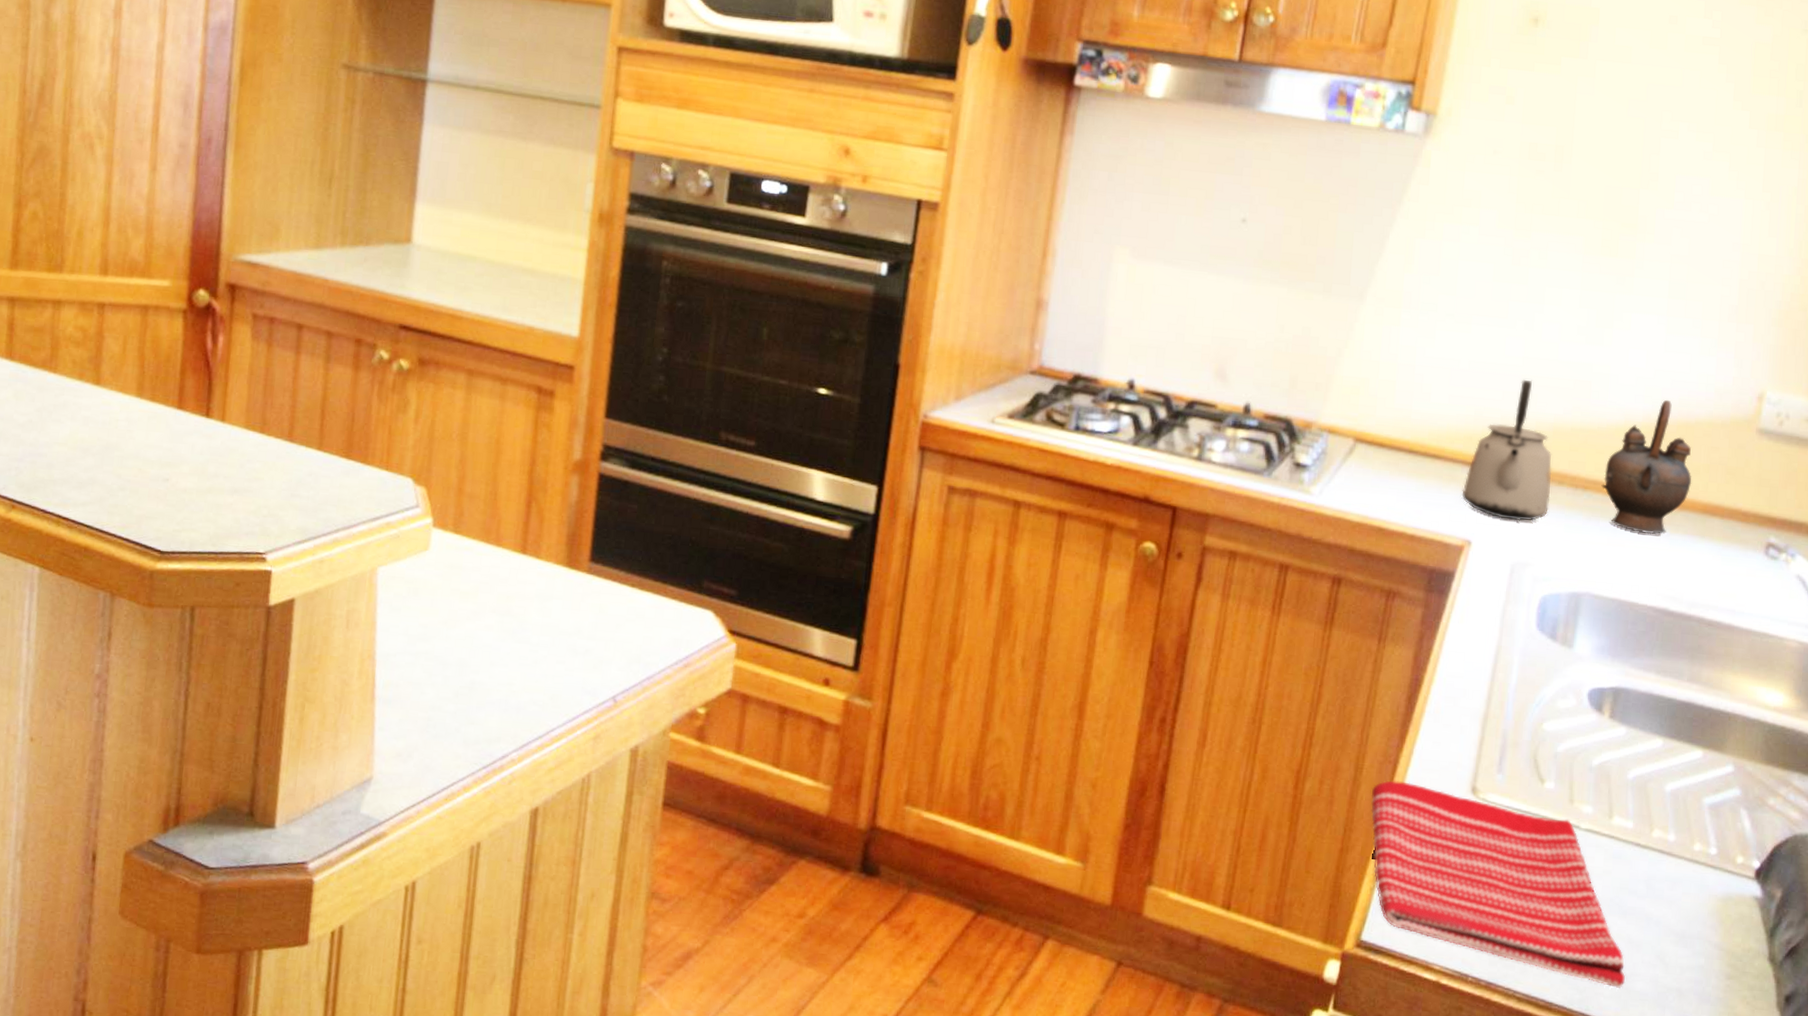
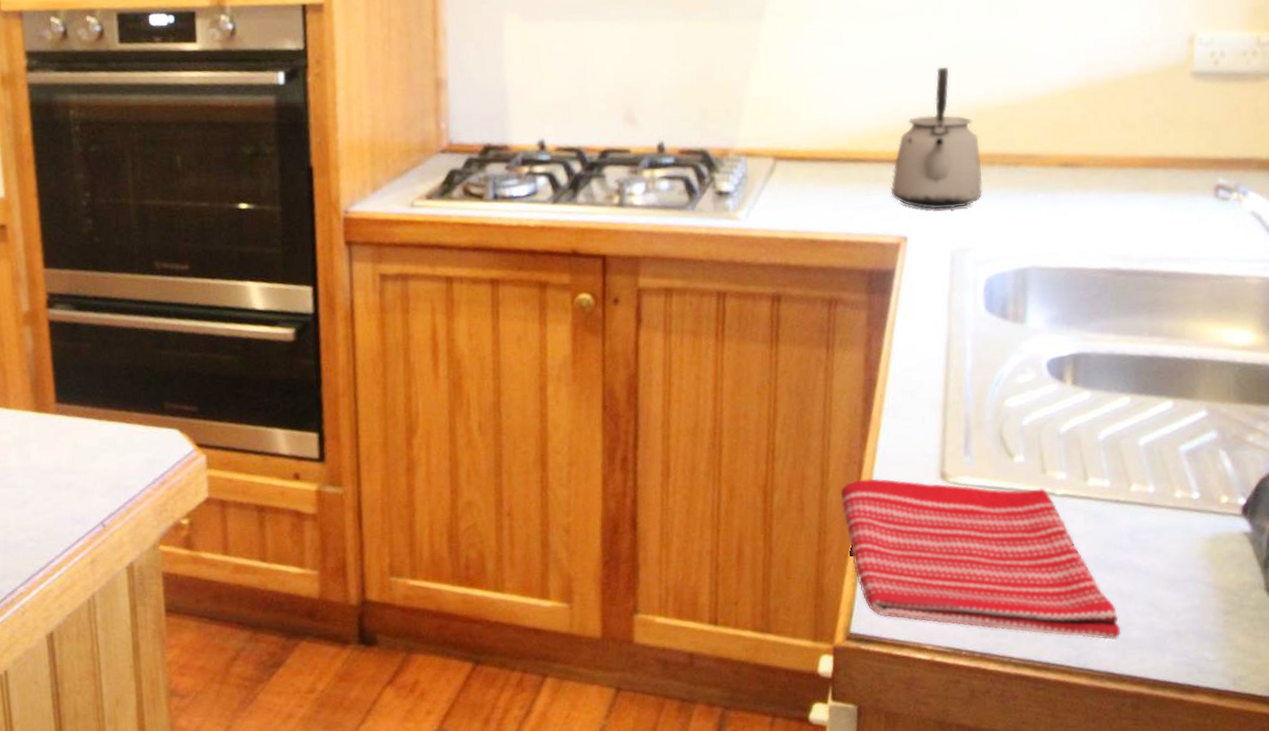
teapot: present [1601,399,1692,535] -> none [1034,60,1129,199]

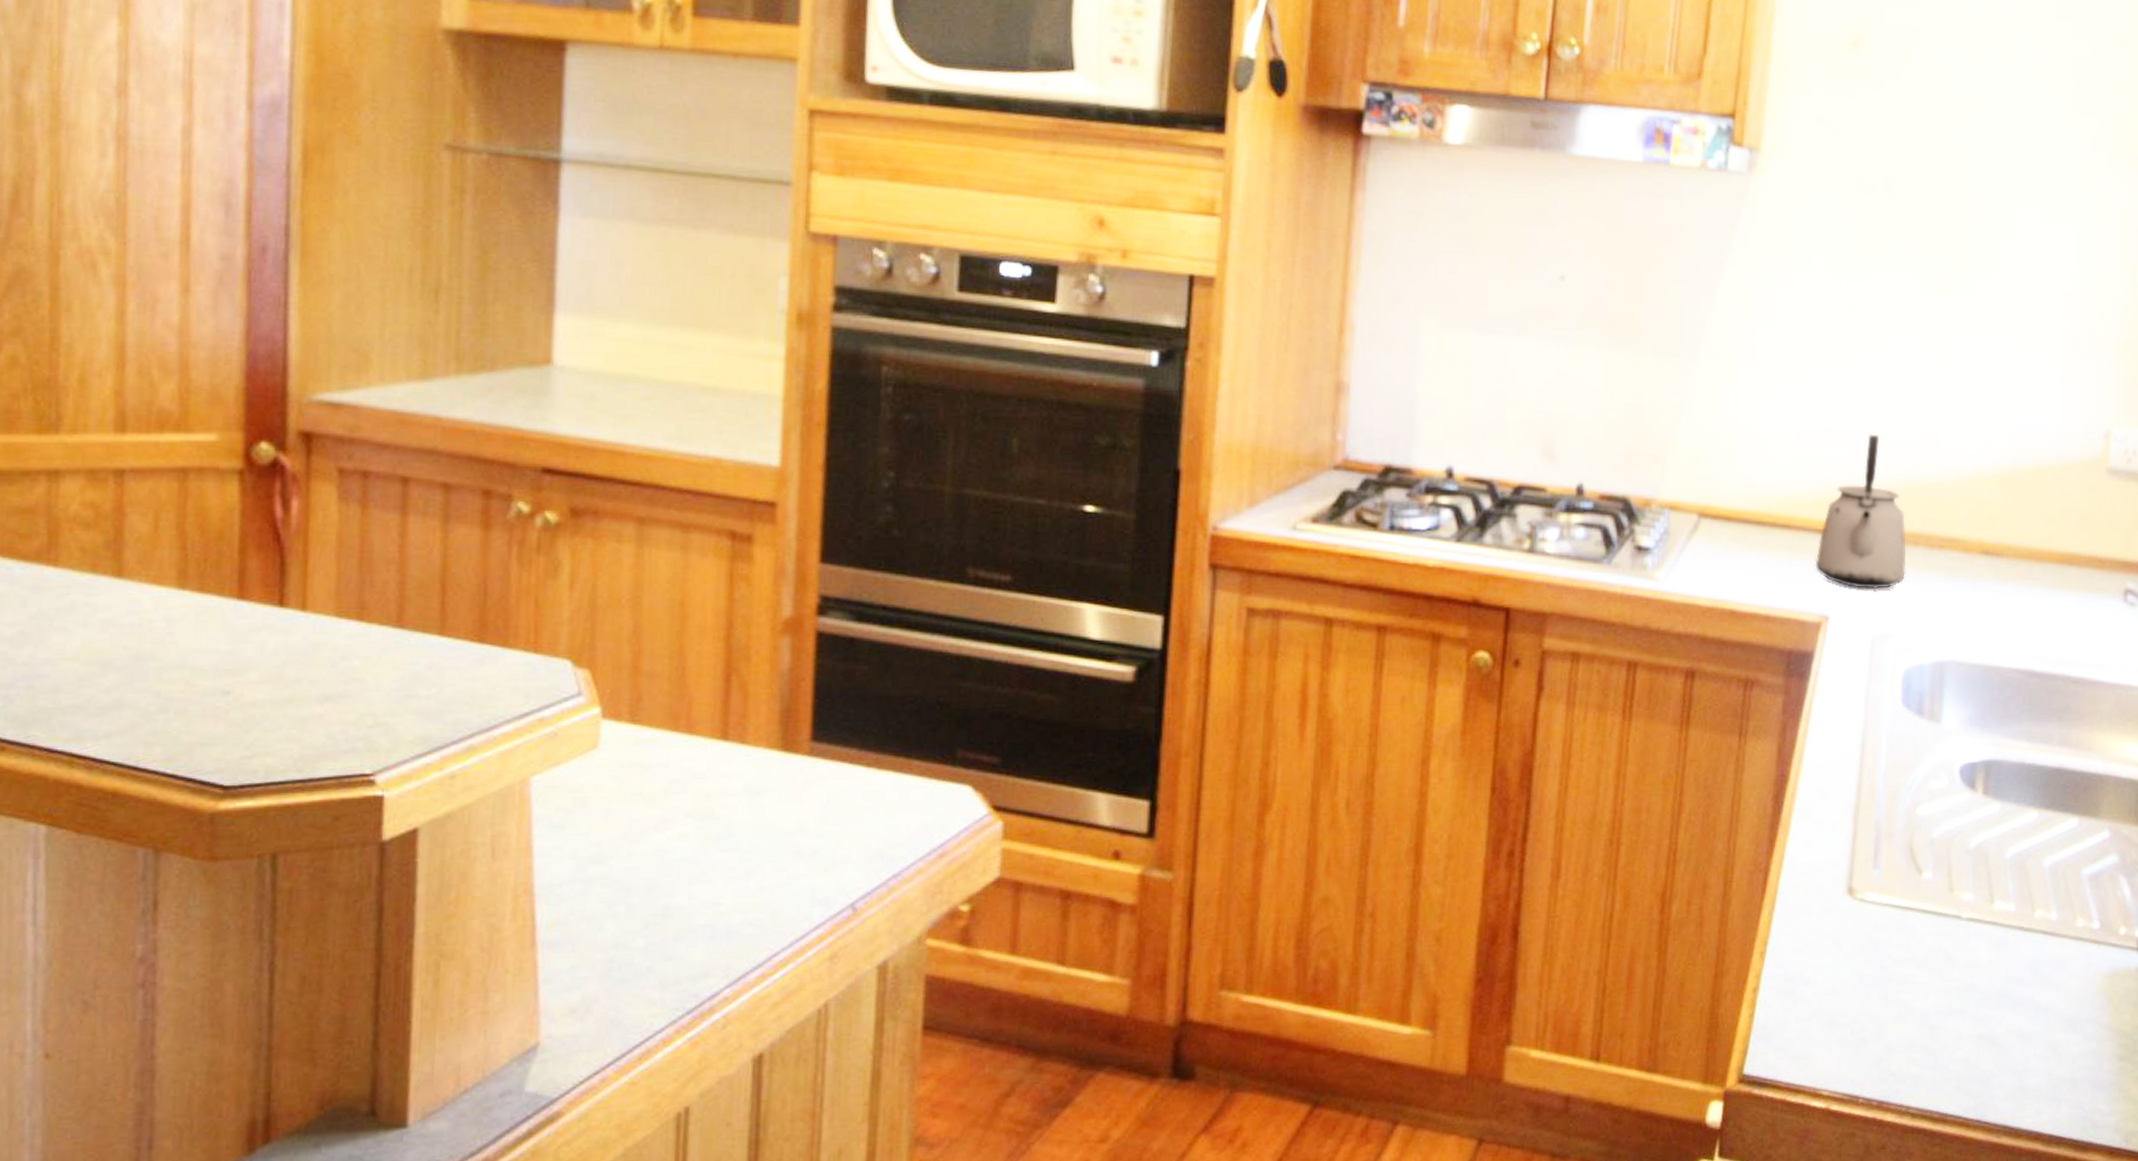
dish towel: present [840,478,1120,640] -> none [1743,890,2018,1087]

